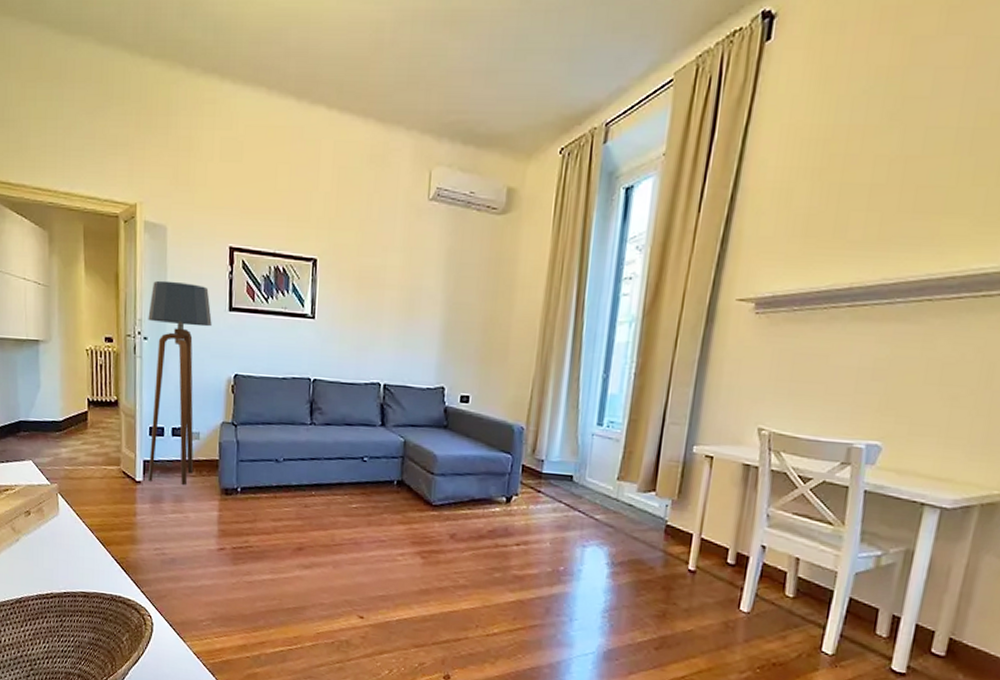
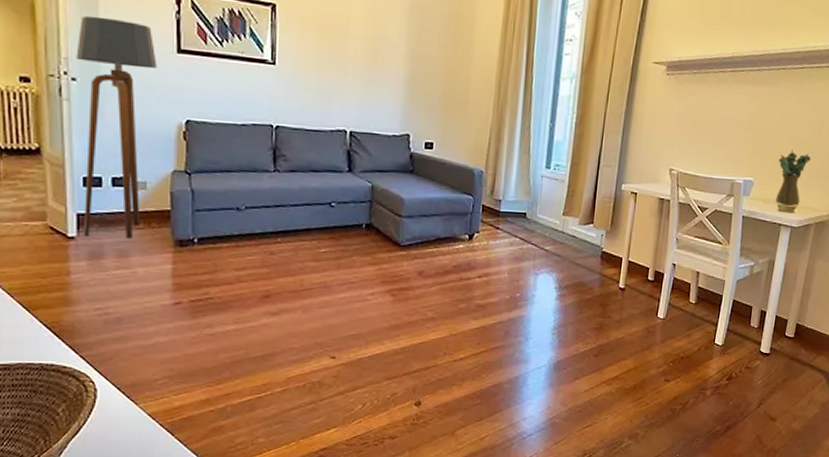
vase: none [915,406,974,490] -> present [775,150,811,213]

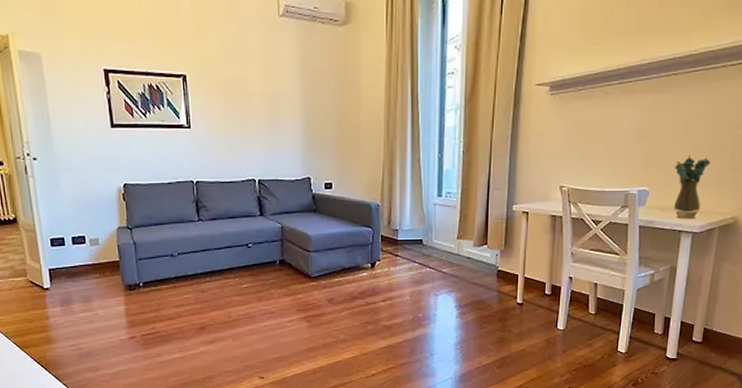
floor lamp: present [76,15,157,238] -> none [34,104,98,287]

